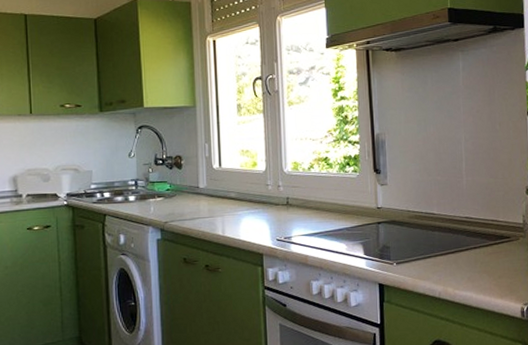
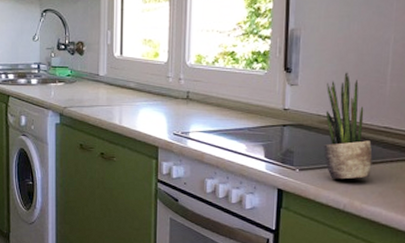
potted plant: none [412,170,459,269] -> present [323,72,373,180]

